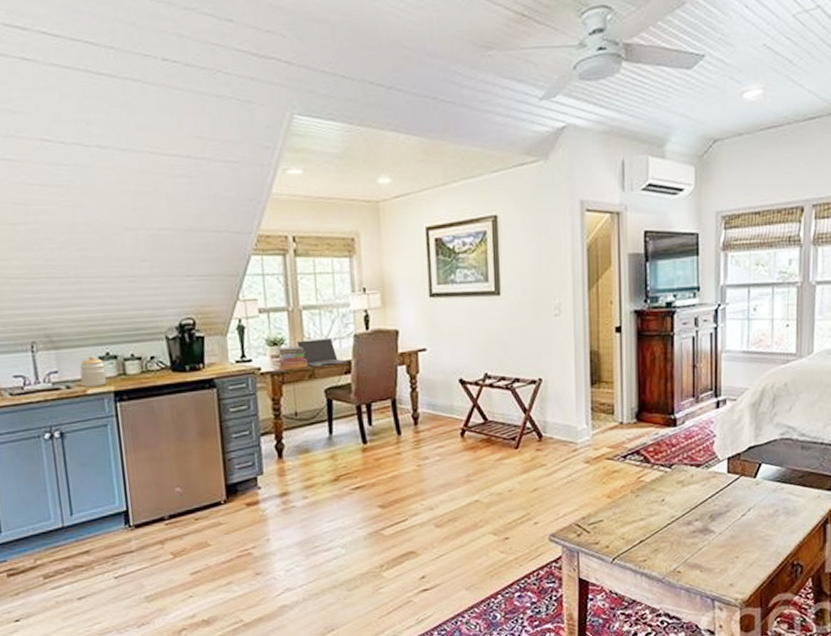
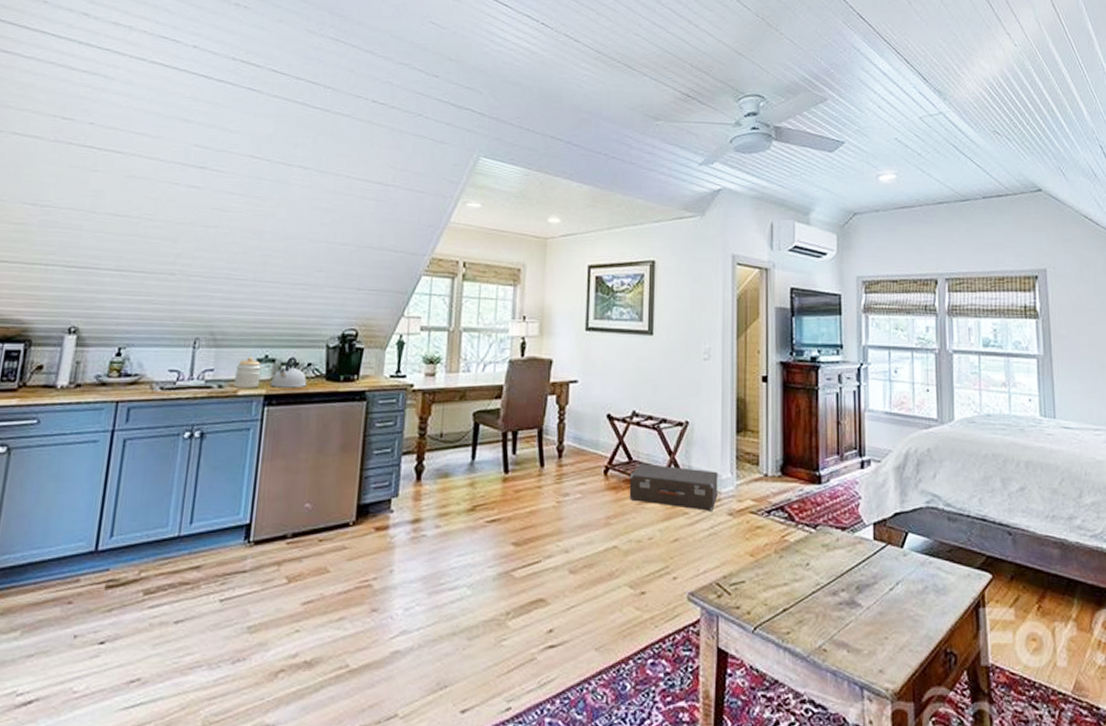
kettle: none [117,352,154,383] -> present [270,357,307,388]
books: present [271,346,308,371] -> none [424,366,461,390]
laptop: present [297,339,349,368] -> none [453,361,501,390]
suitcase: none [486,422,574,461] -> present [629,463,718,511]

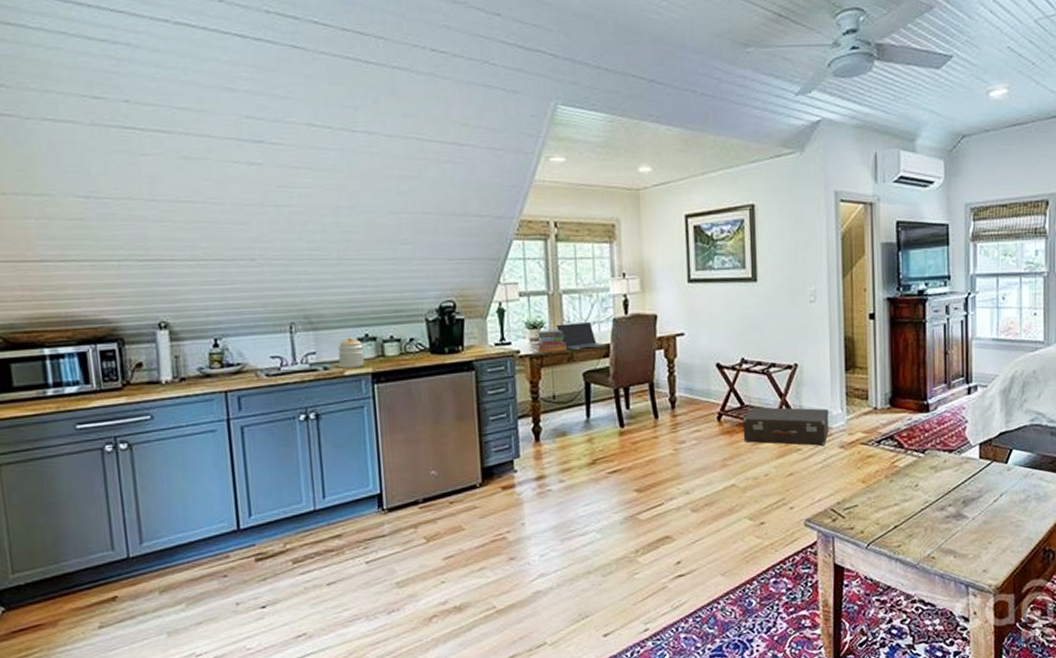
kettle: present [270,357,307,388] -> none [375,333,413,365]
books: none [424,366,461,390] -> present [530,329,567,354]
laptop: none [453,361,501,390] -> present [557,322,608,351]

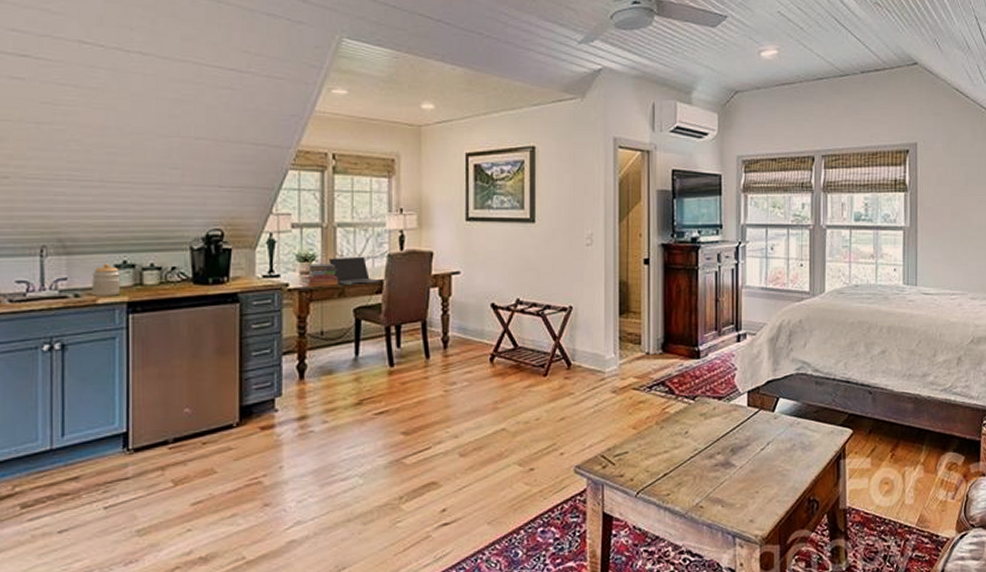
suitcase: present [742,407,829,446] -> none [515,349,602,390]

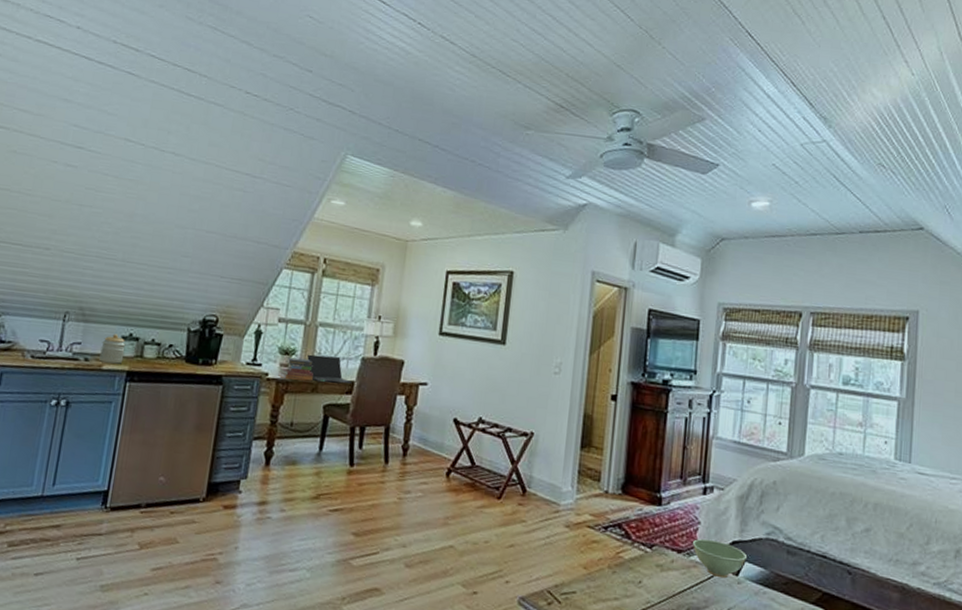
bowl: none [732,382,781,417] -> present [693,538,748,579]

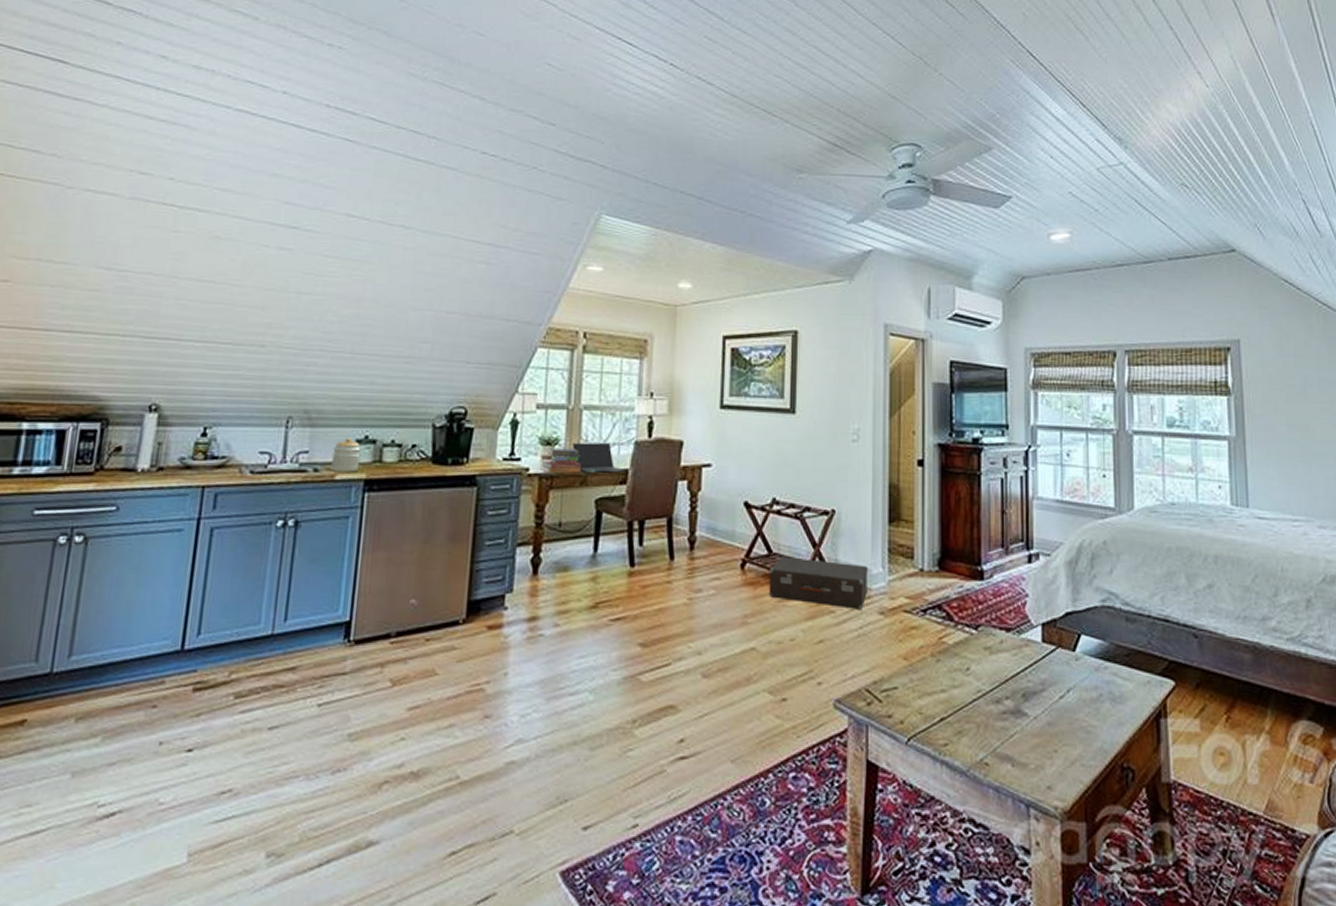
suitcase: none [468,469,559,522] -> present [768,556,868,609]
bowl: present [693,538,748,579] -> none [1022,612,1084,656]

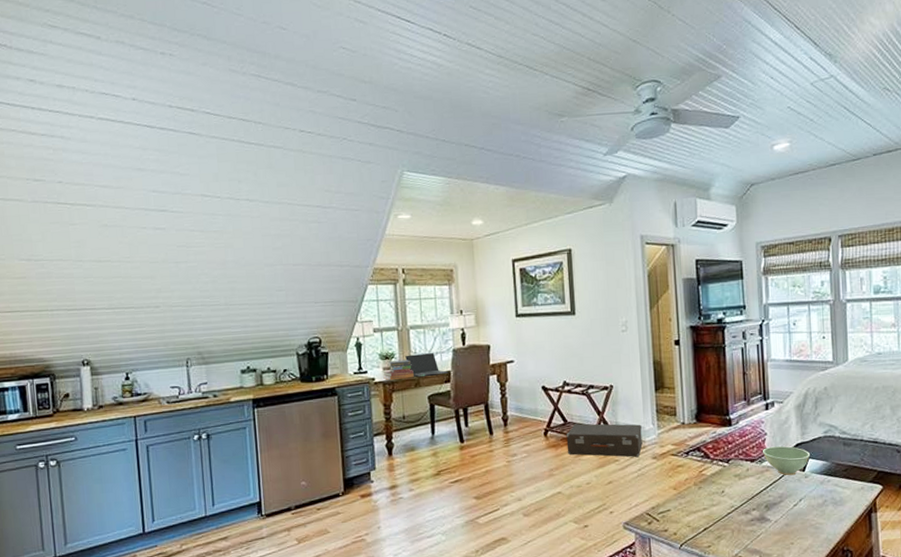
jar: present [331,437,361,472] -> none [225,369,247,396]
bowl: none [1022,612,1084,656] -> present [763,446,811,476]

